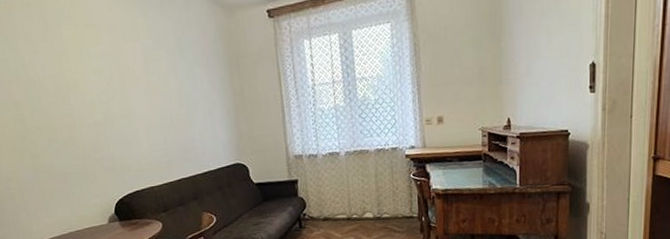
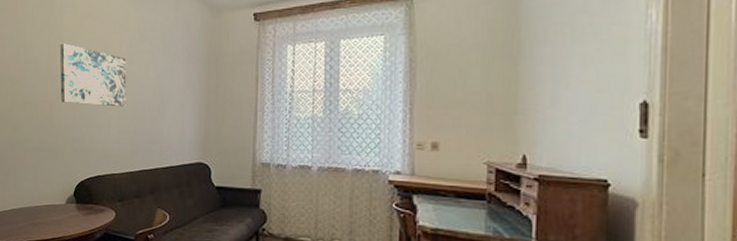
wall art: none [64,58,152,123] -> present [59,43,126,107]

